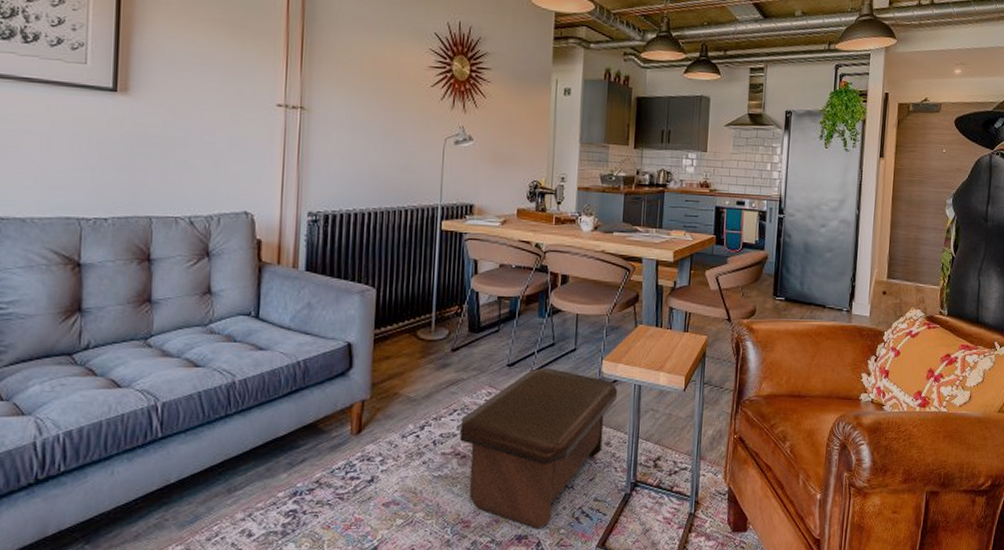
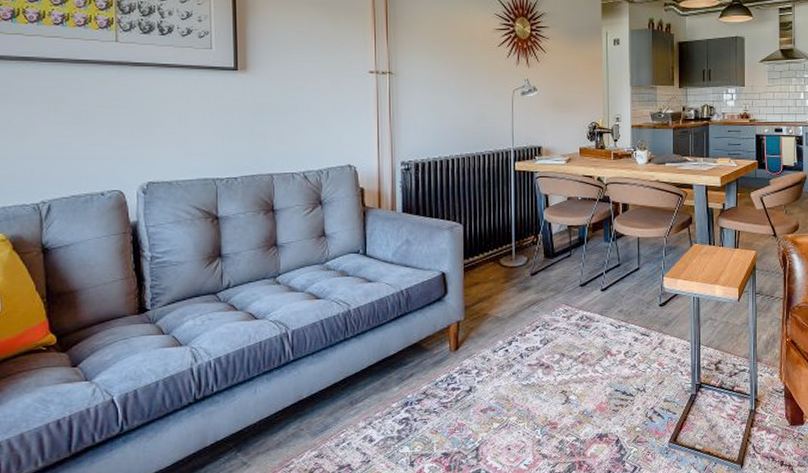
ottoman: present [460,367,618,529] -> none [543,285,679,428]

